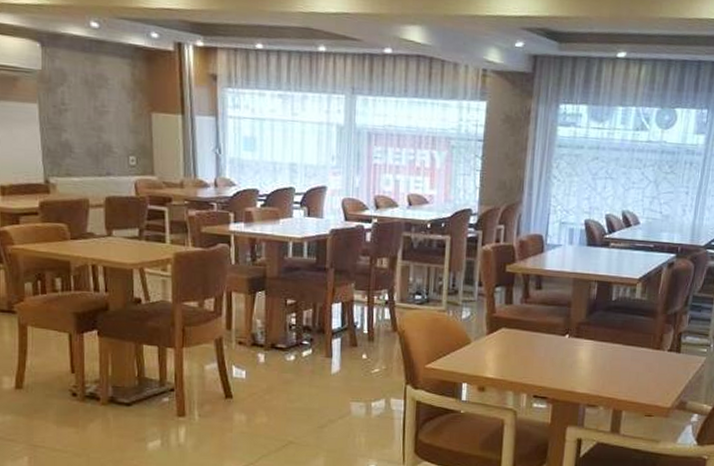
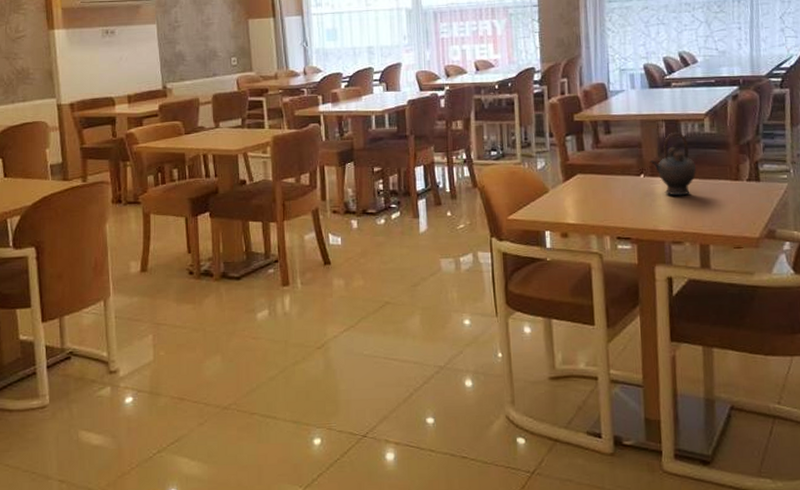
teapot: none [577,295,622,360] -> present [650,132,697,196]

